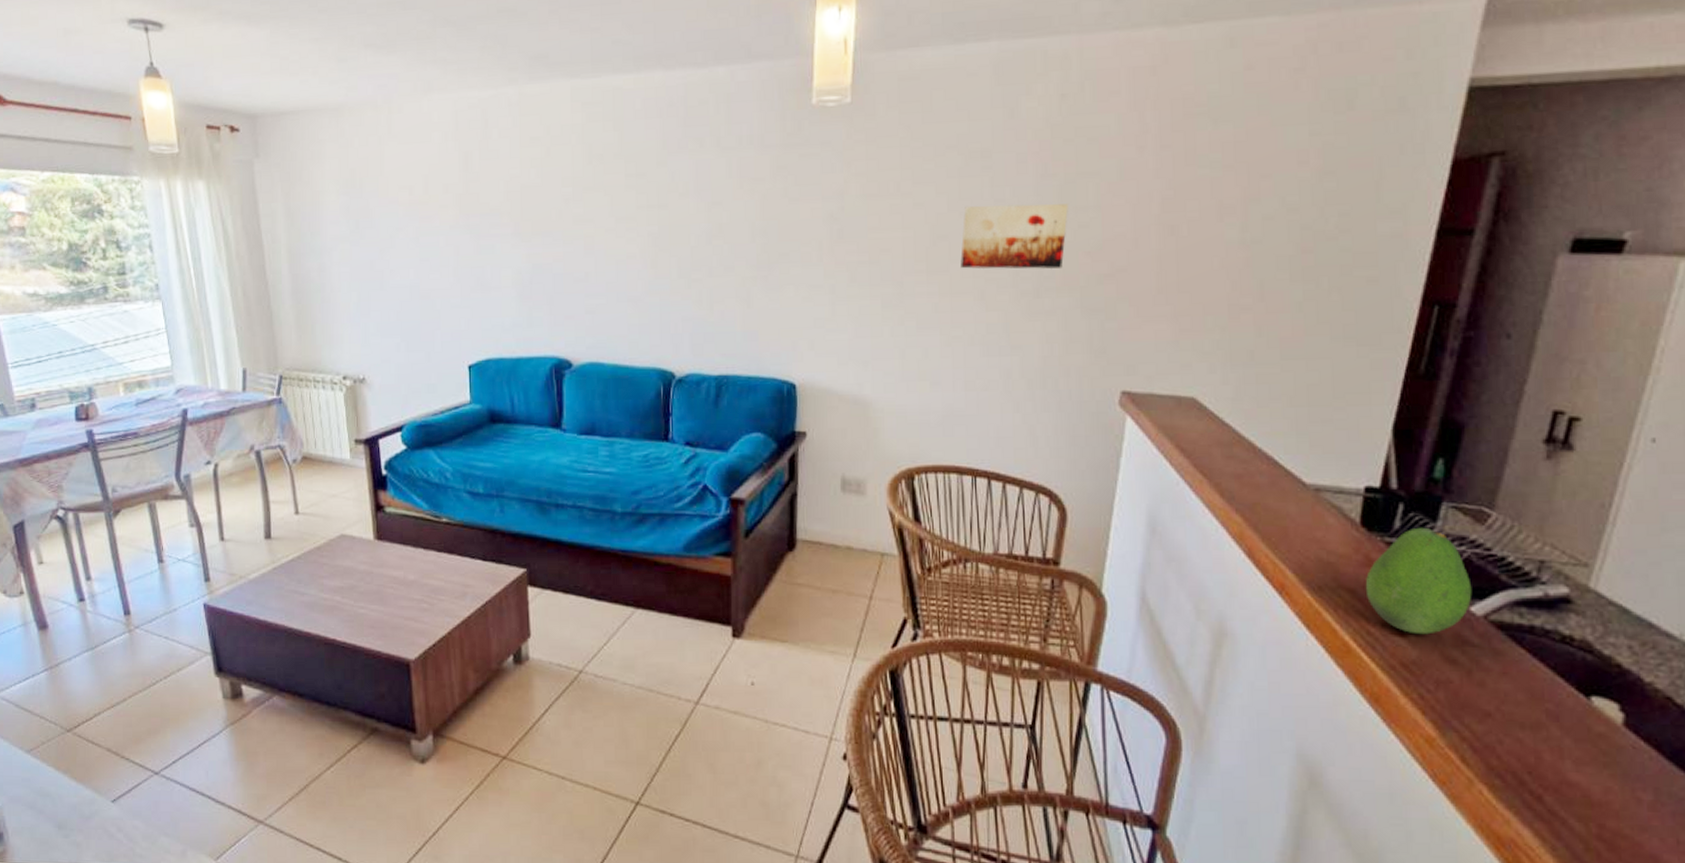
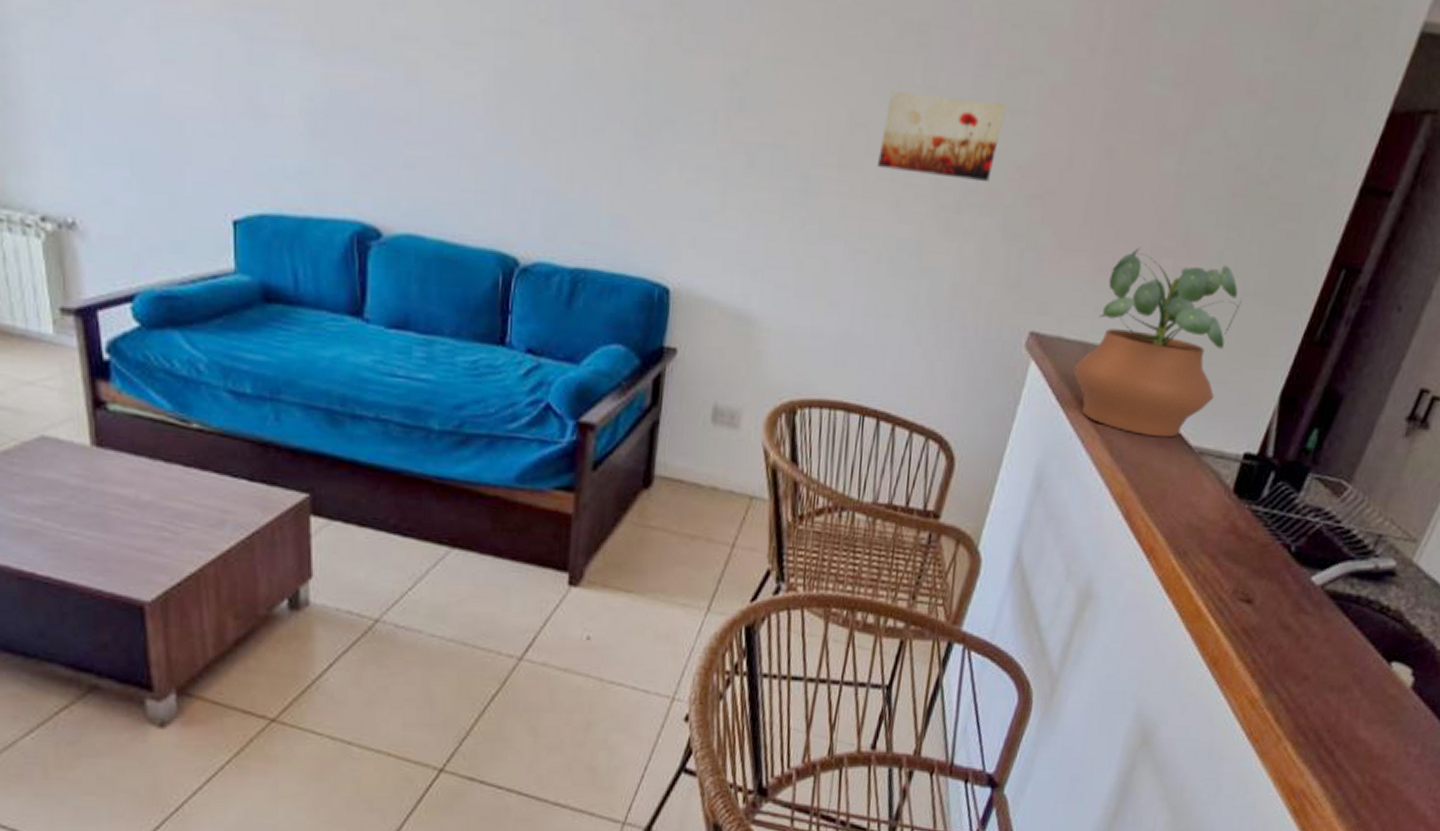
potted plant: none [1170,307,1332,478] -> present [1073,247,1243,438]
fruit: present [1365,527,1472,635] -> none [1225,496,1318,602]

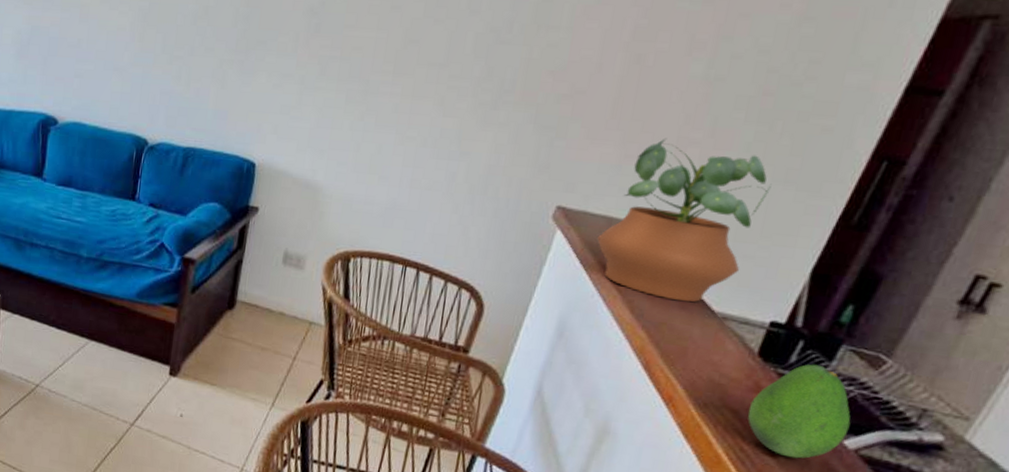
wall art: present [878,90,1006,182] -> none [426,14,541,84]
fruit: none [1225,496,1318,602] -> present [748,364,851,459]

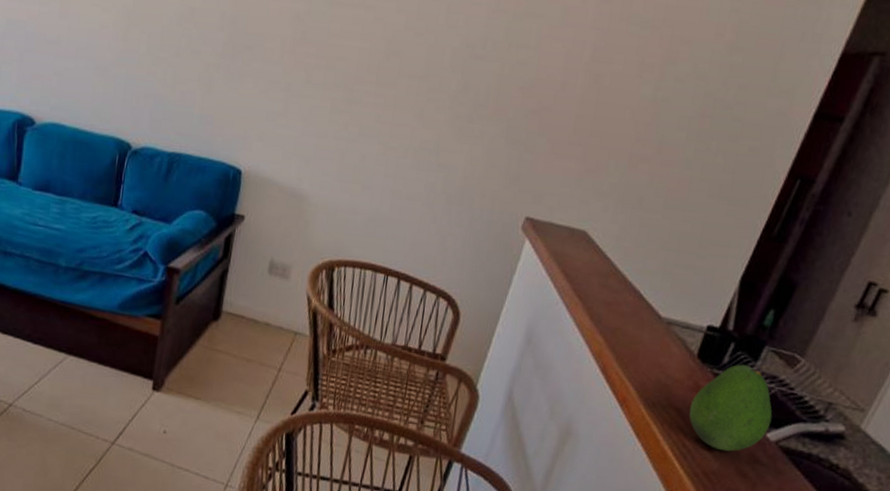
potted plant: present [597,138,772,303] -> none [561,154,708,309]

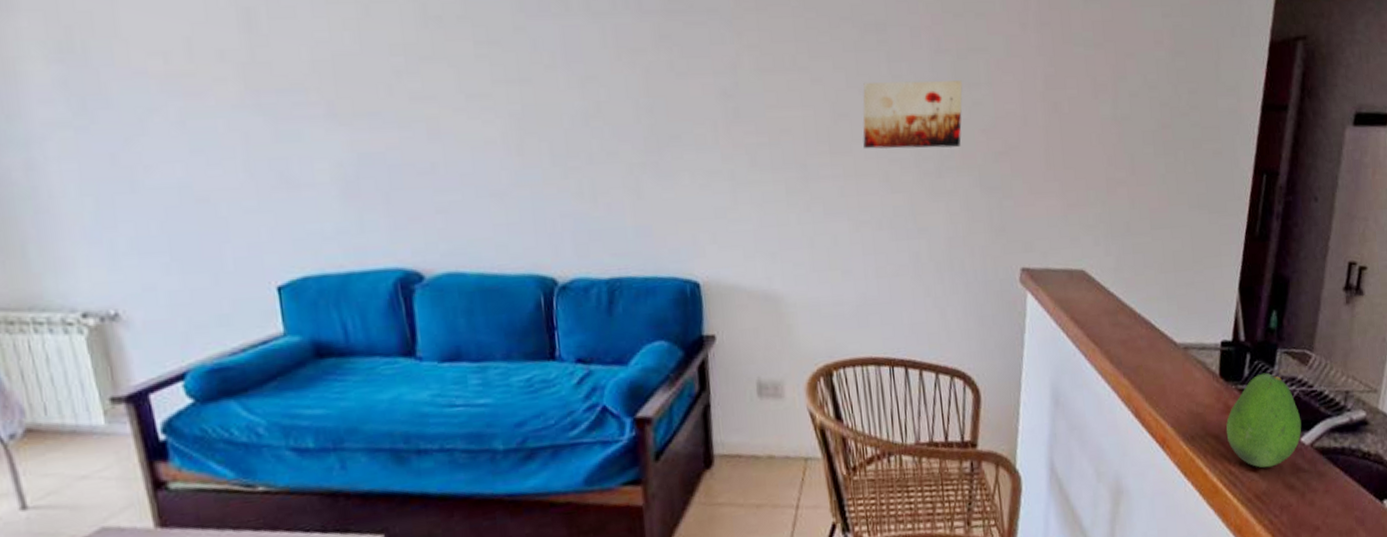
wall art: none [407,27,512,99] -> present [862,80,963,149]

